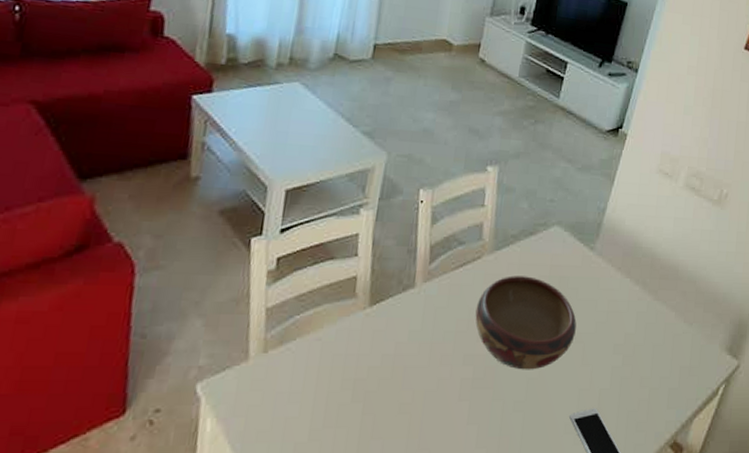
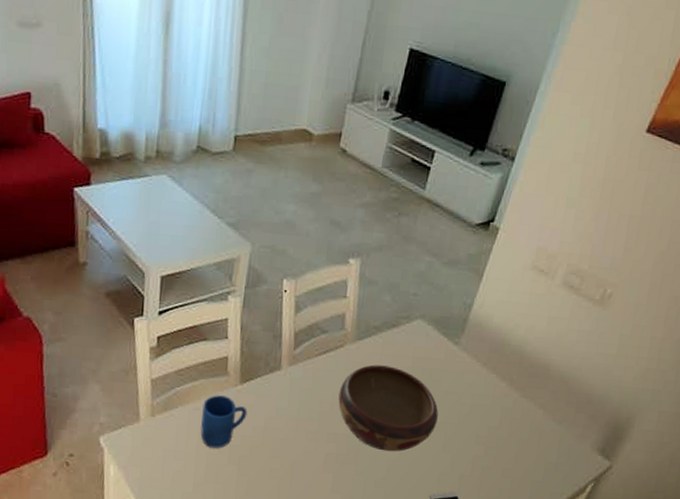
mug: none [321,321,377,385] -> present [200,395,248,449]

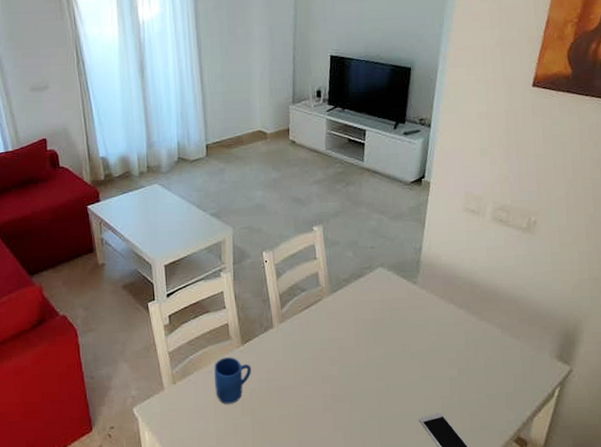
decorative bowl: present [338,364,439,452] -> none [324,310,412,386]

